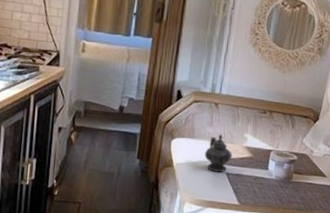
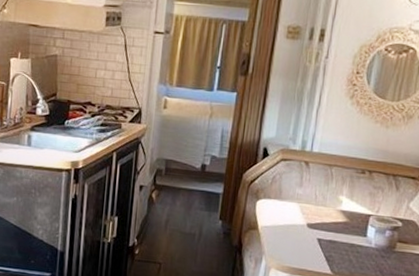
teapot: present [205,133,233,173] -> none [293,195,325,238]

